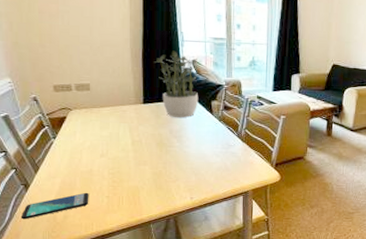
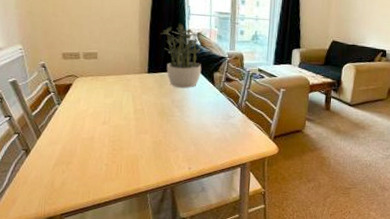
smartphone: present [22,192,89,220] -> none [20,159,88,185]

